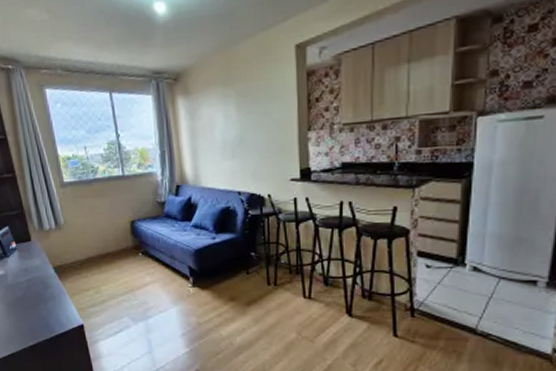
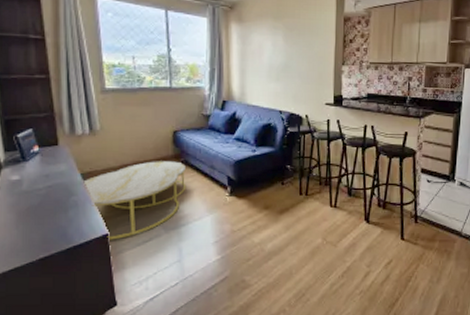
coffee table: none [56,252,149,330] -> present [83,161,186,240]

